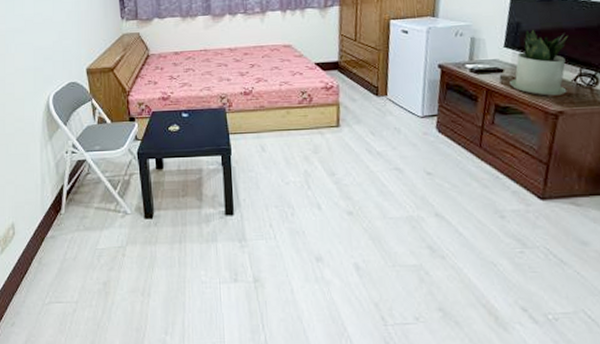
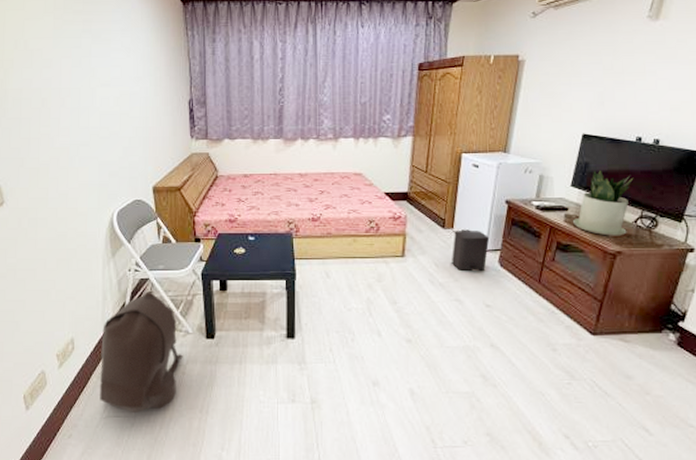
backpack: none [41,173,122,299] -> present [100,291,183,414]
pedal bin: none [387,96,425,139] -> present [452,229,489,272]

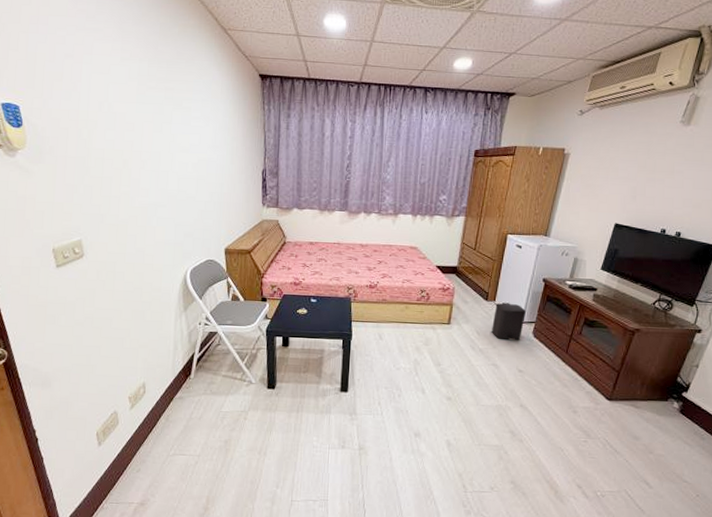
backpack: present [100,291,183,414] -> none [167,344,246,453]
planter: present [573,170,634,236] -> none [600,256,656,316]

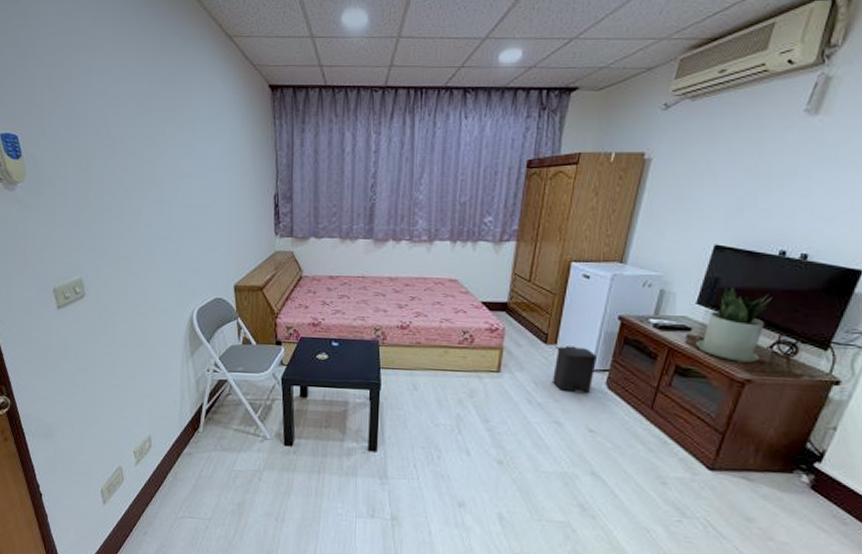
planter: none [600,256,656,316] -> present [696,286,773,363]

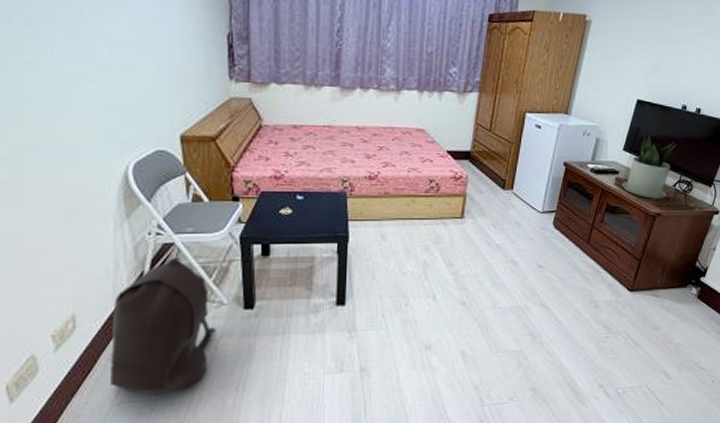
backpack: none [175,393,260,516] -> present [110,258,216,397]
pedal bin: present [553,346,597,394] -> none [509,191,546,233]

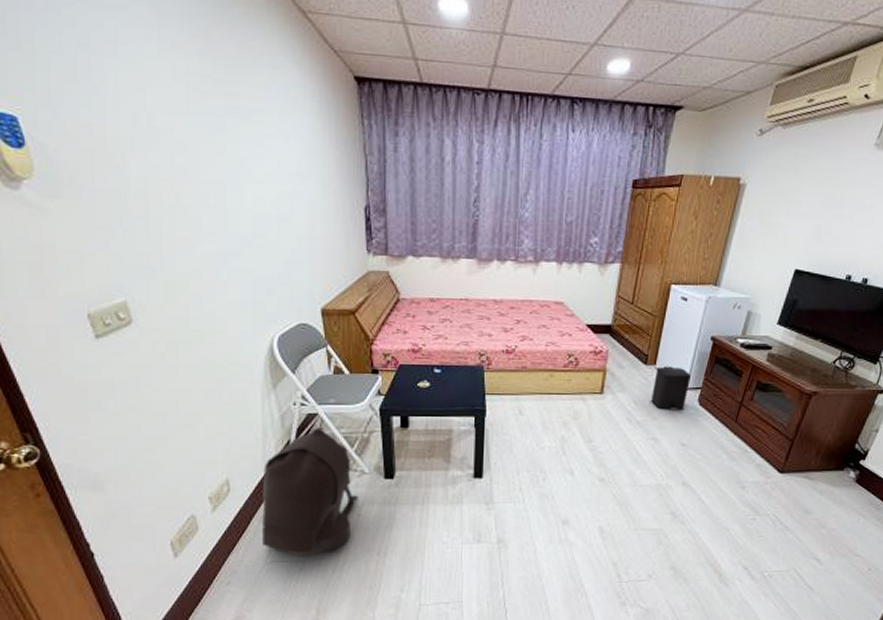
pedal bin: none [509,191,546,233] -> present [651,366,691,411]
planter: present [622,135,677,199] -> none [775,308,839,377]

